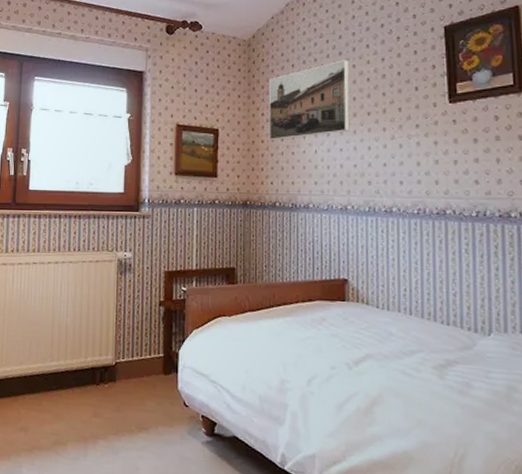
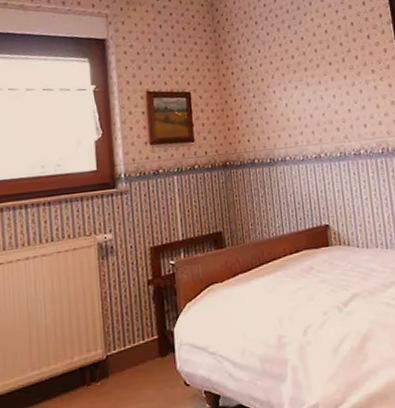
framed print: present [268,60,350,141] -> none [235,14,315,99]

